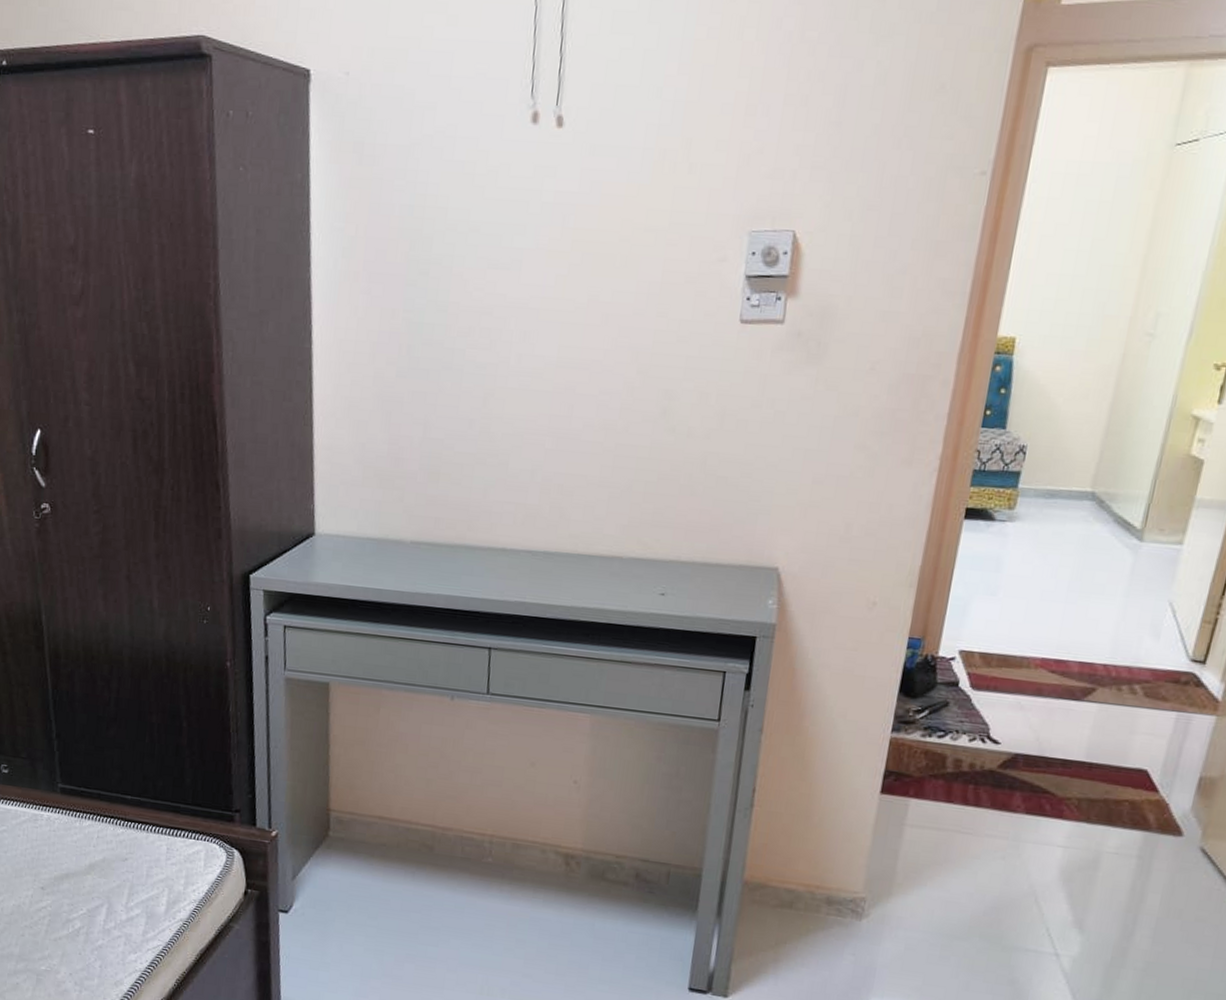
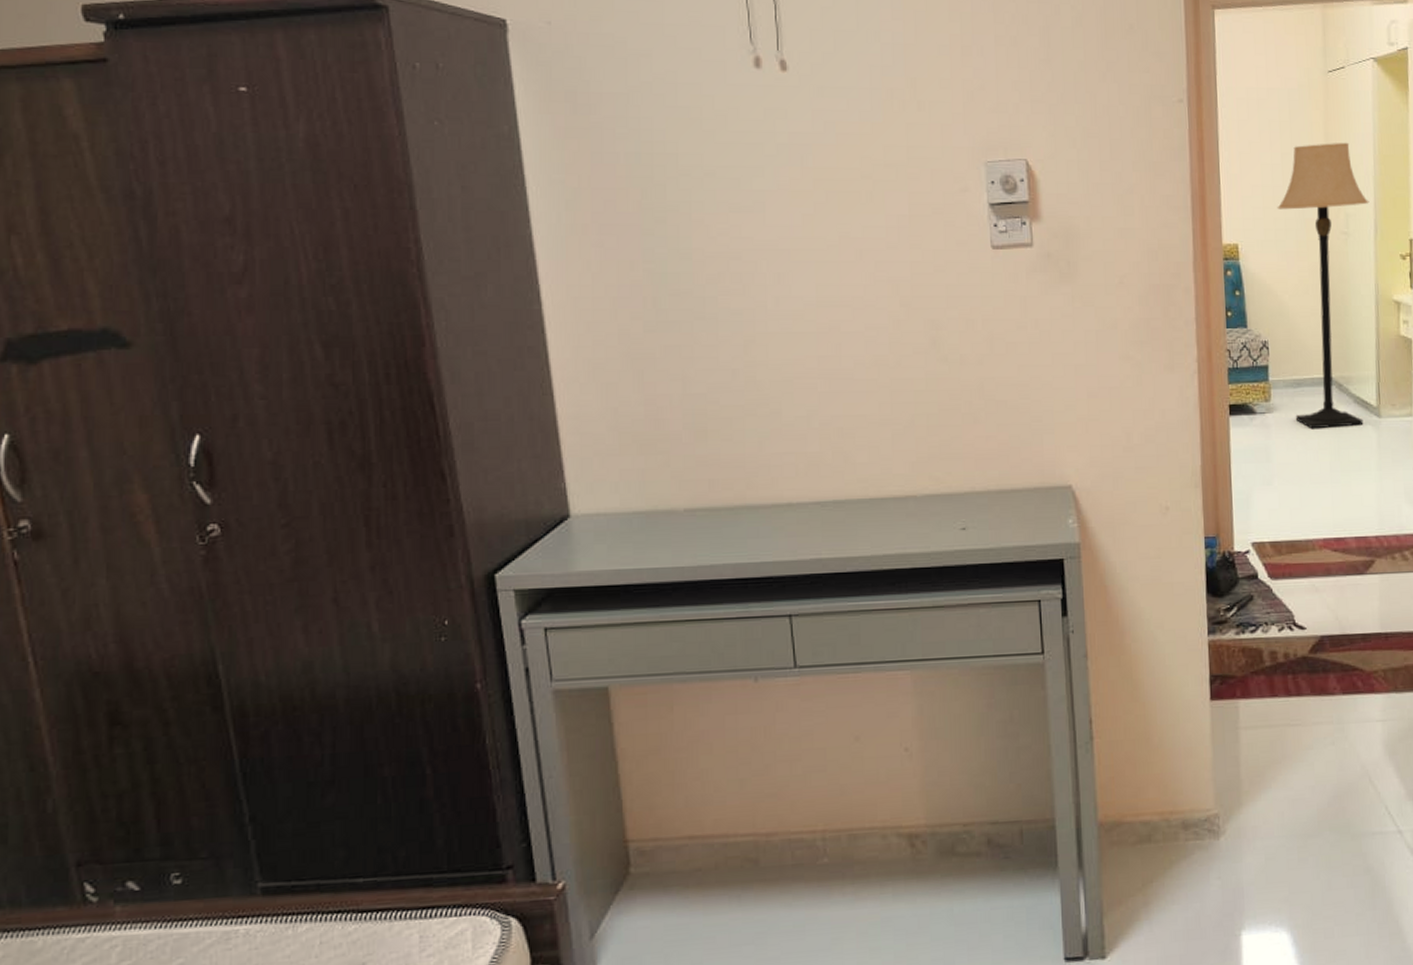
lamp: none [1039,229,1191,547] -> present [1277,142,1370,430]

